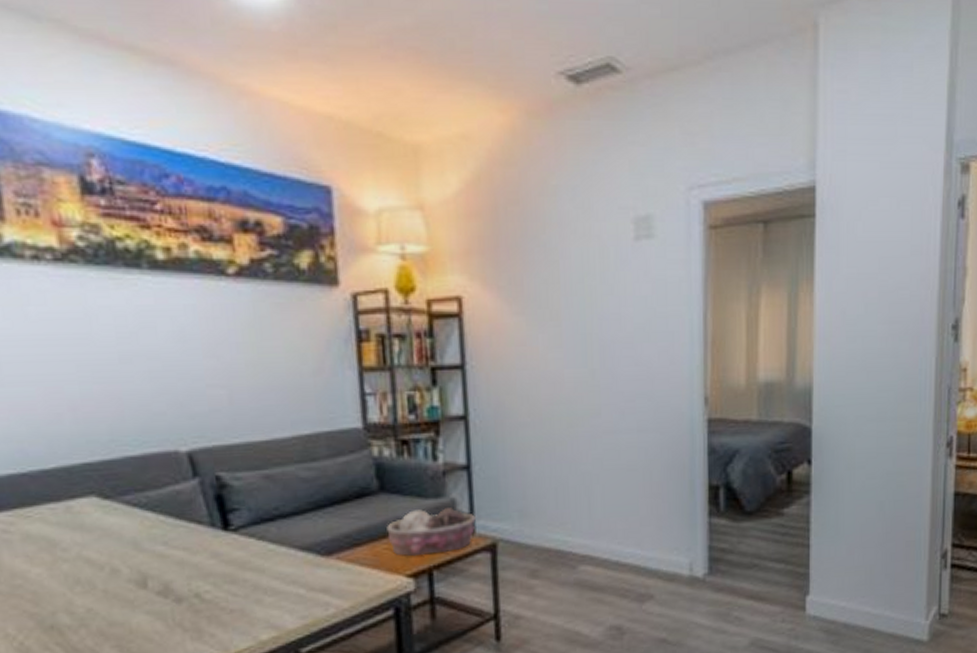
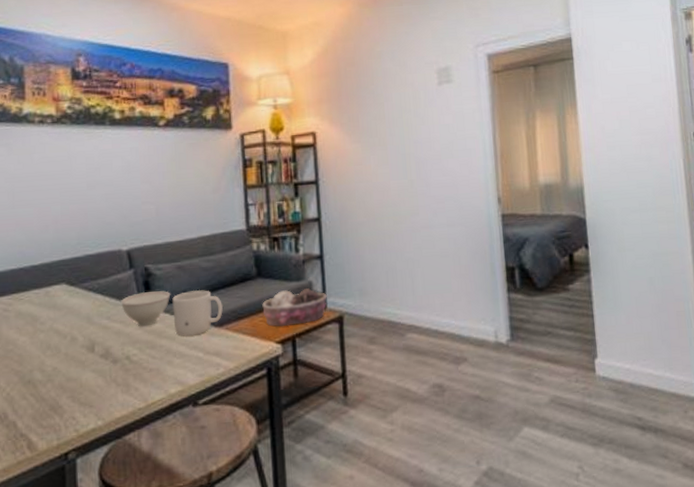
bowl: none [181,508,256,555] -> present [120,291,171,327]
mug: none [258,506,333,568] -> present [172,289,224,336]

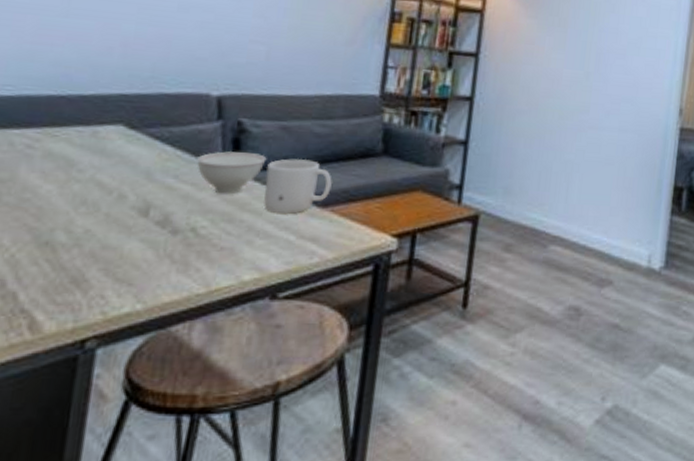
decorative basket: present [262,288,328,327] -> none [381,175,466,218]

